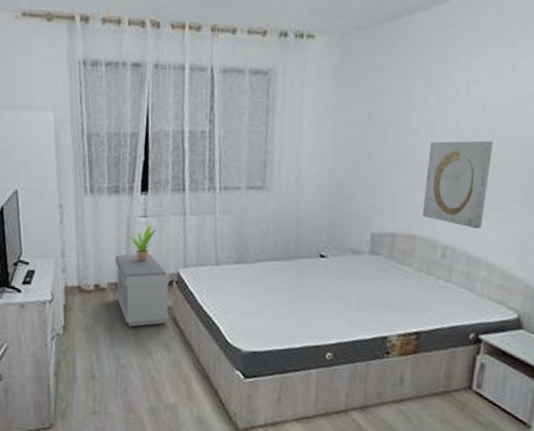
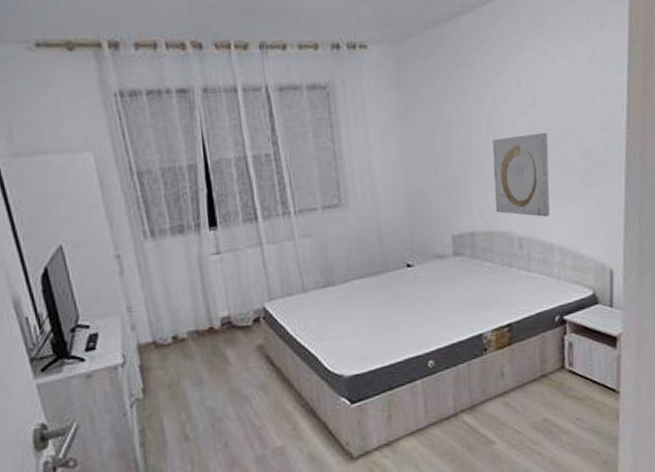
bench: present [115,253,170,327] -> none [190,293,262,375]
potted plant: present [127,224,157,262] -> none [201,261,233,303]

